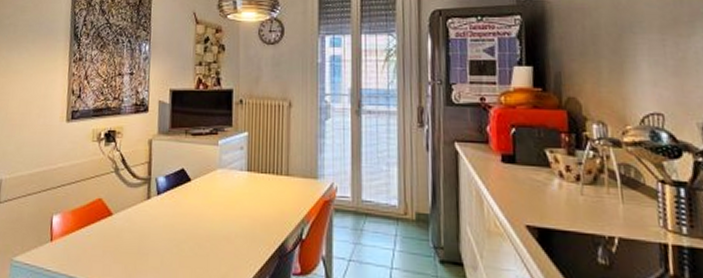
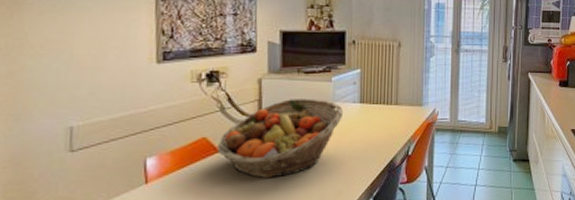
fruit basket: none [110,163,231,250] -> present [217,98,344,179]

